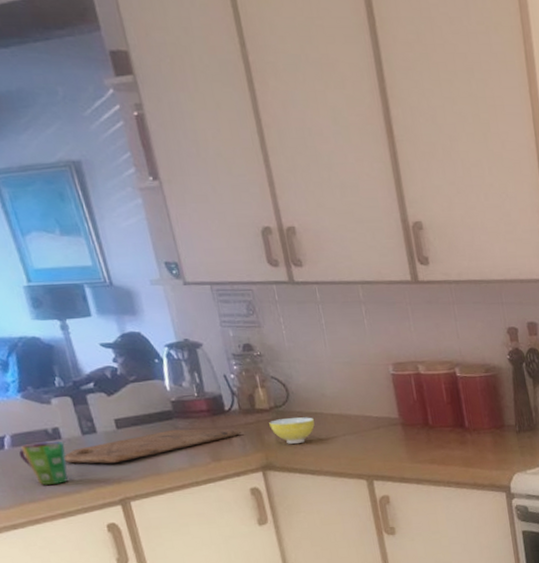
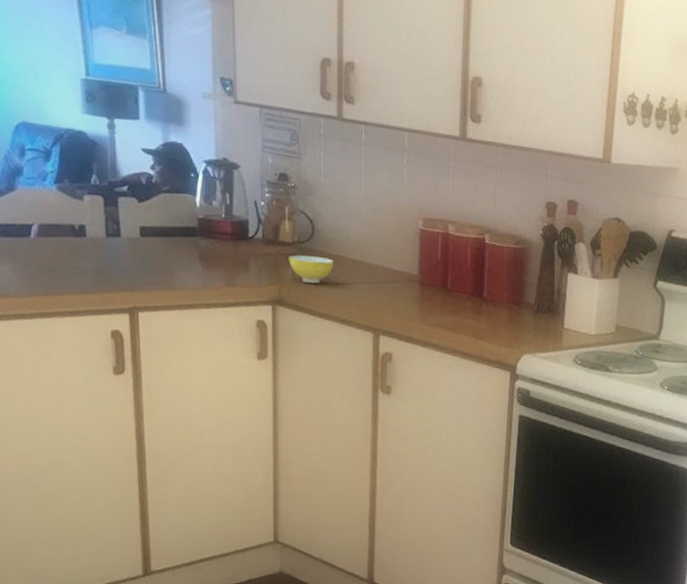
cup: present [19,441,68,485] -> none [43,236,88,282]
cutting board: present [64,429,242,464] -> none [85,246,260,271]

